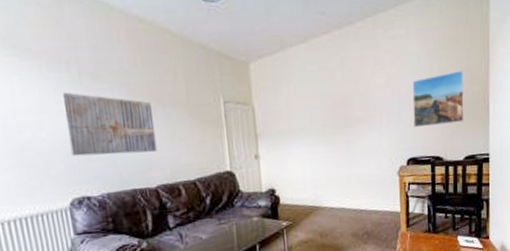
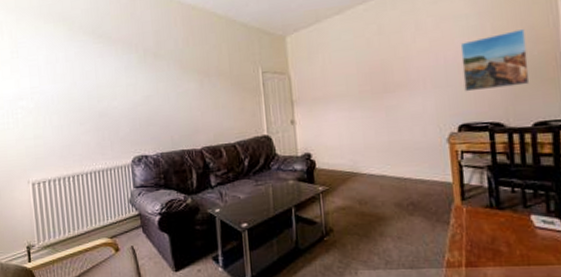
wall art: present [61,92,158,157] -> none [131,69,203,121]

